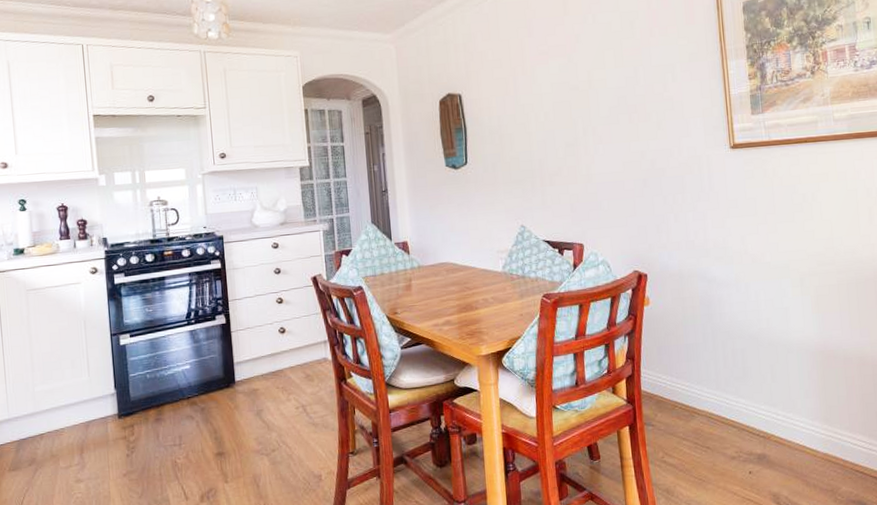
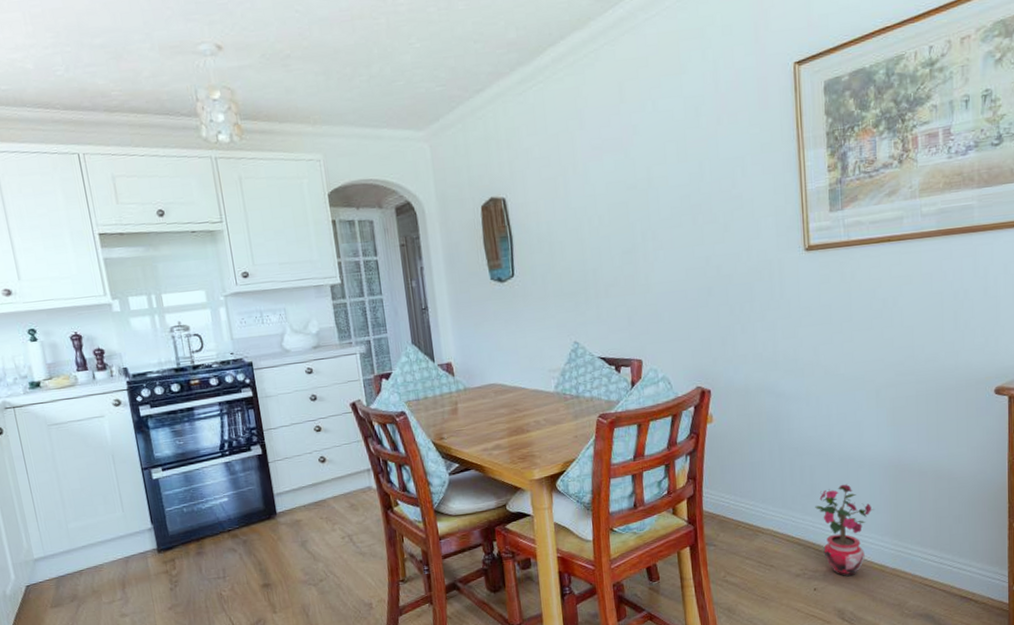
potted plant: none [747,367,804,461] -> present [815,483,874,577]

